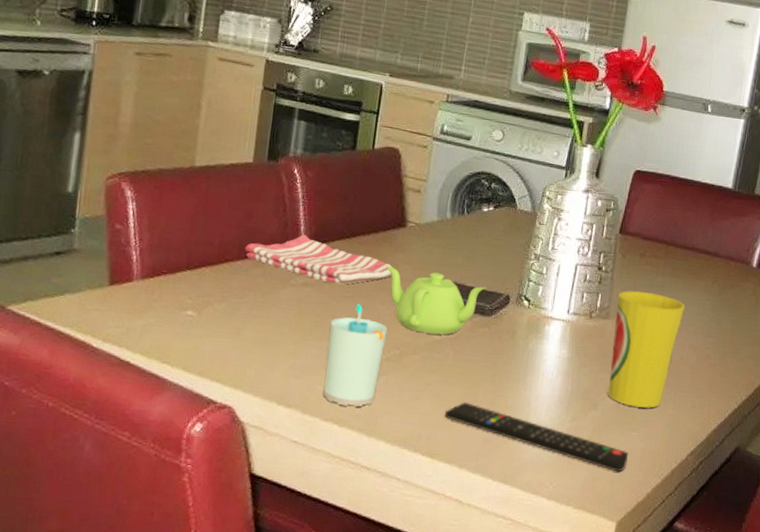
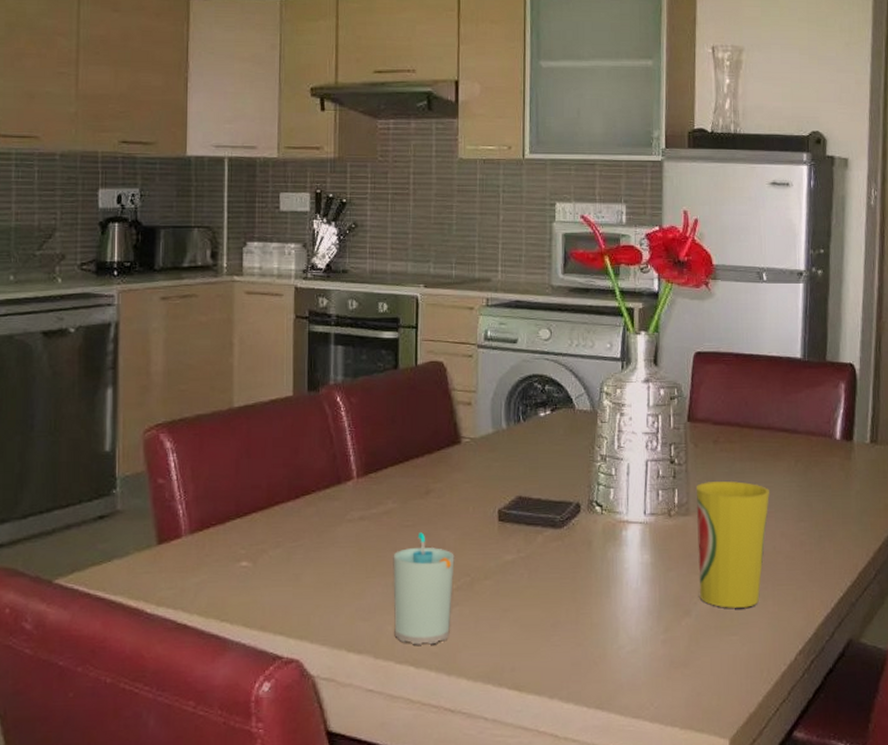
dish towel: present [244,234,394,285] -> none [294,465,453,513]
teapot: present [385,265,486,335] -> none [444,486,554,555]
remote control: present [445,402,628,472] -> none [528,625,732,683]

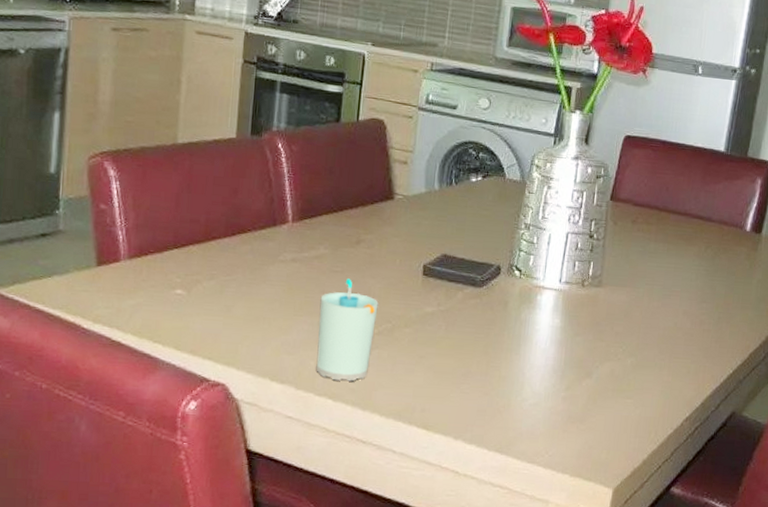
cup: present [695,481,769,608] -> none [602,258,678,375]

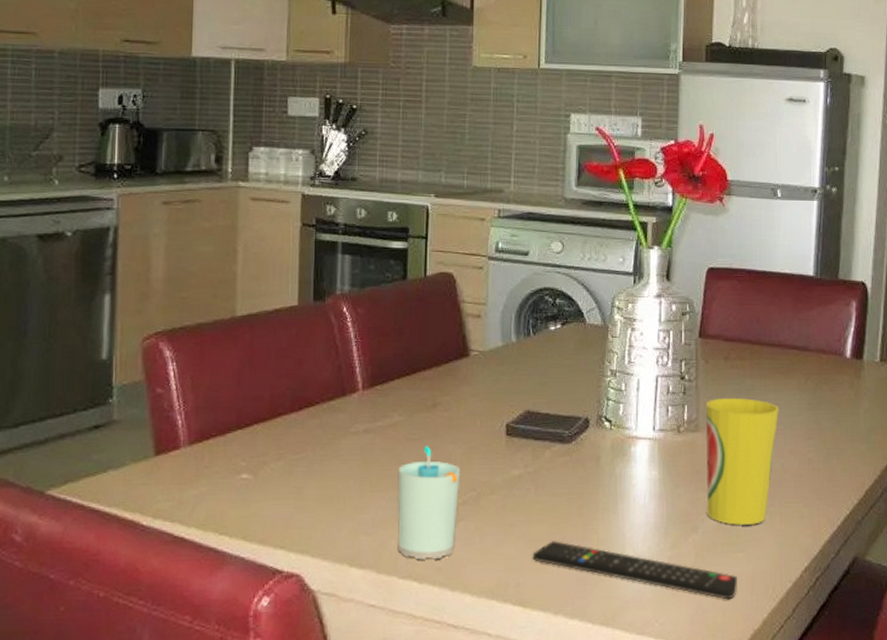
remote control: none [439,374,624,440] -> present [533,541,737,600]
cup: none [602,258,678,375] -> present [705,398,779,525]

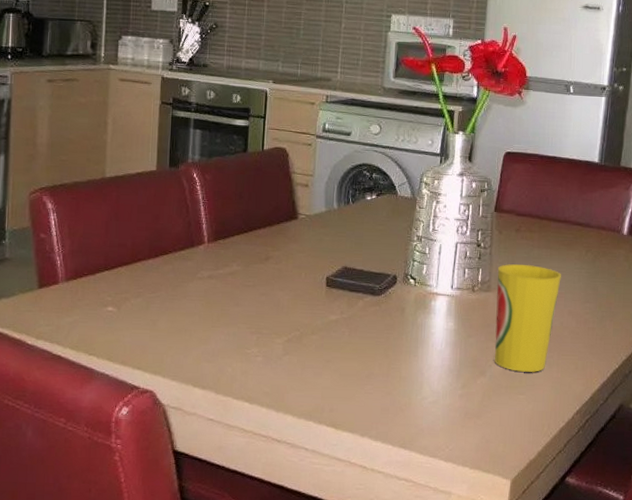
cup: present [397,446,461,560] -> none [233,292,287,386]
remote control: present [533,541,737,600] -> none [345,376,517,433]

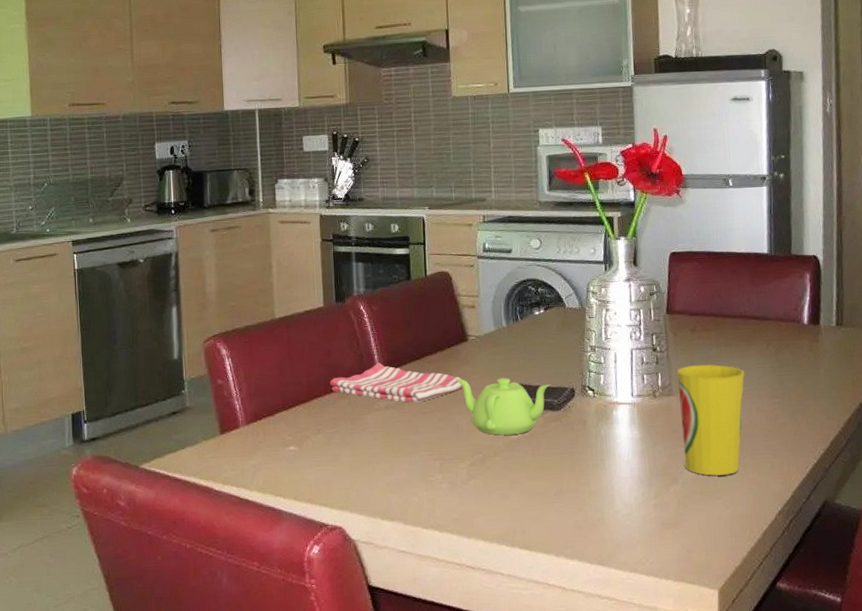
dish towel: none [154,232,289,275] -> present [329,362,464,402]
teapot: none [281,255,375,316] -> present [455,378,551,435]

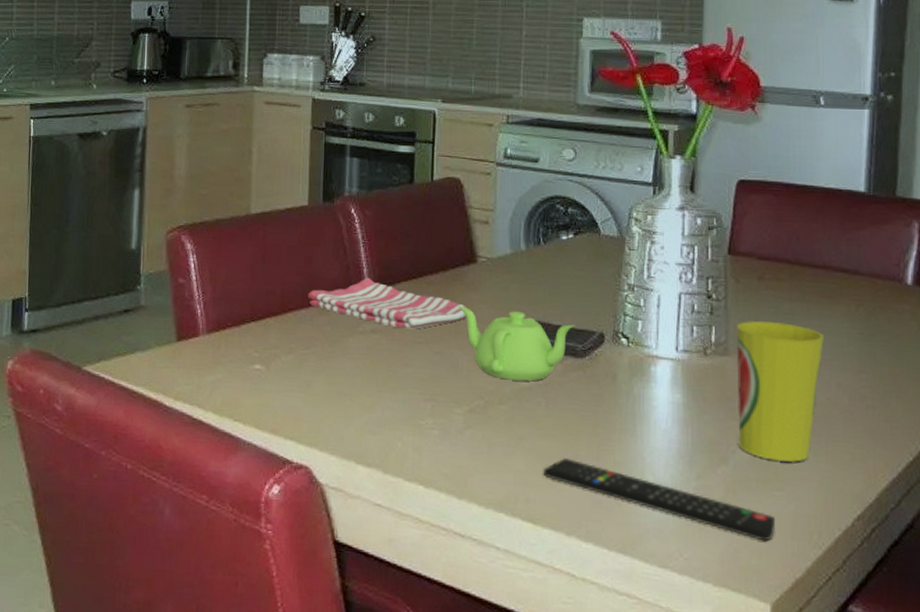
remote control: none [535,494,718,541] -> present [544,458,775,542]

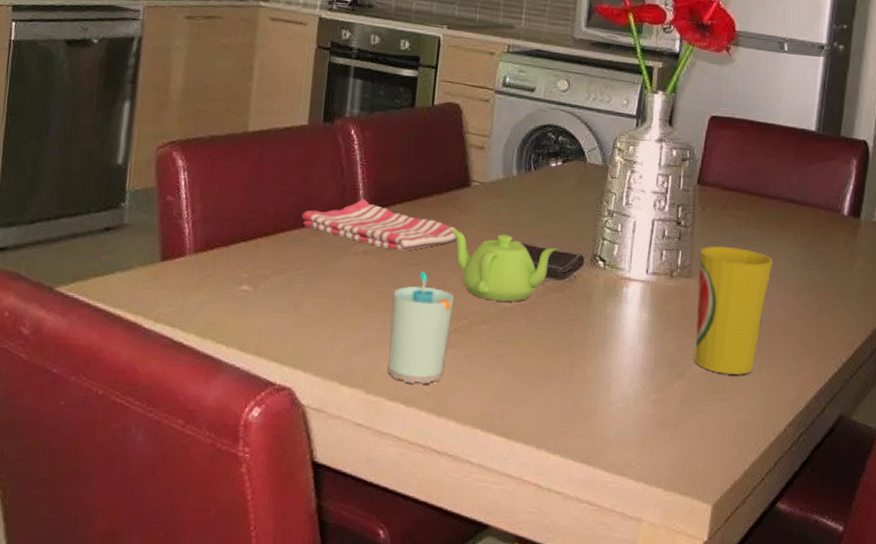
cup: none [404,350,468,466] -> present [388,271,454,384]
remote control: present [544,458,775,542] -> none [520,375,721,448]

